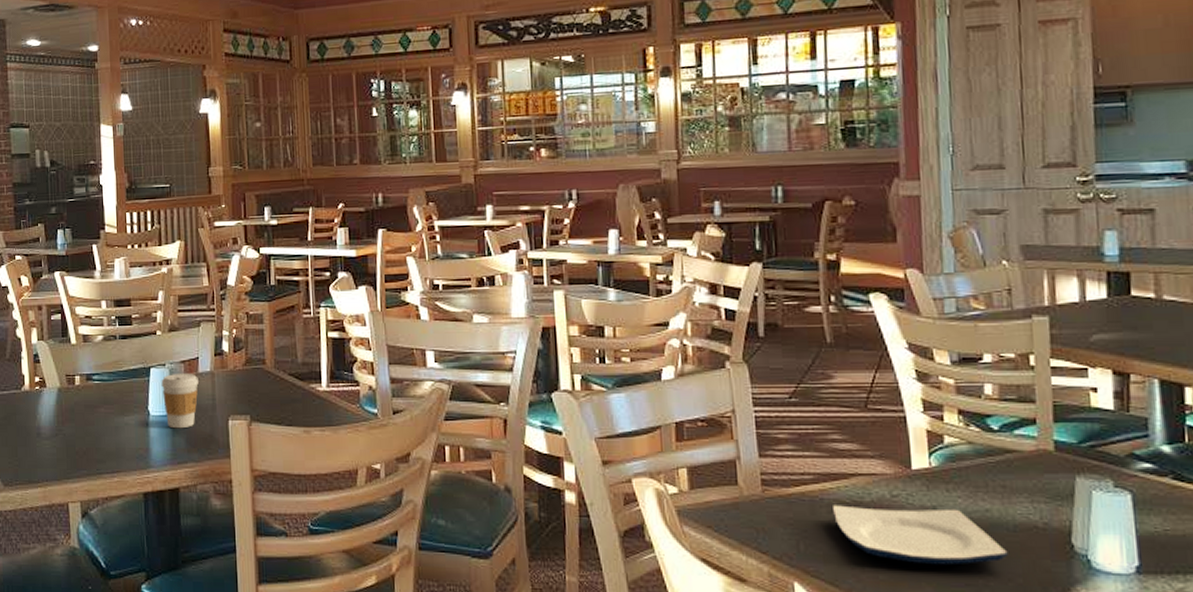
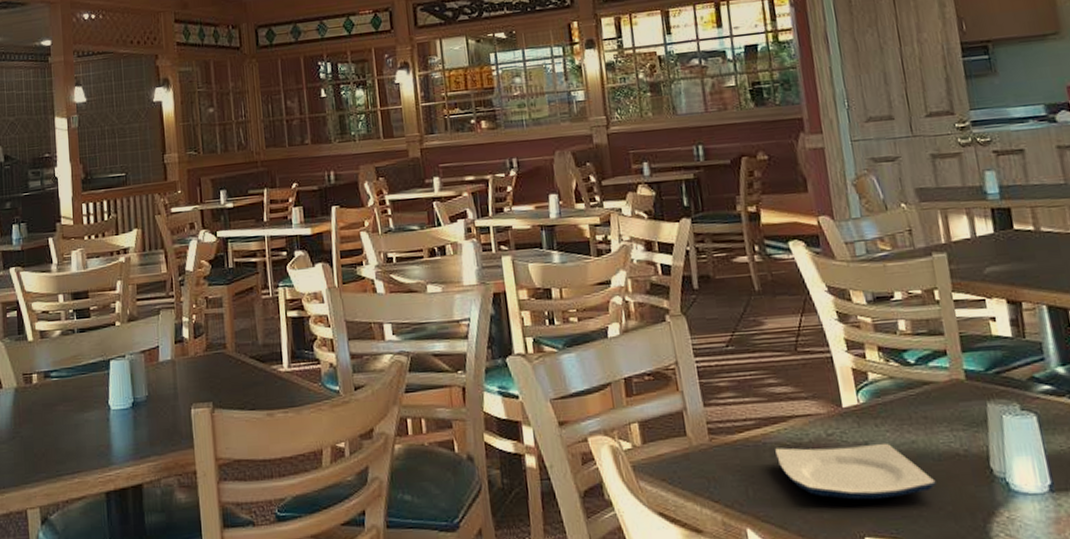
coffee cup: present [161,374,199,429] -> none [121,363,160,422]

